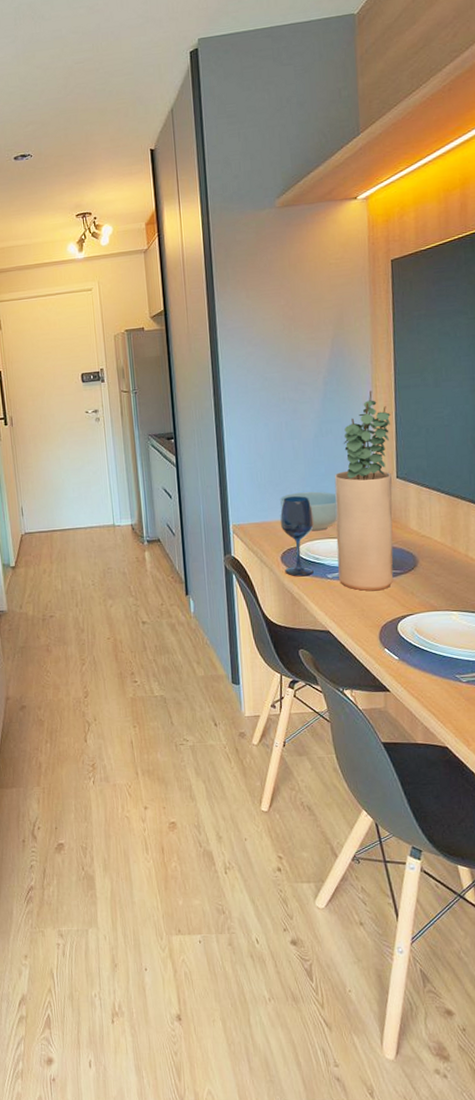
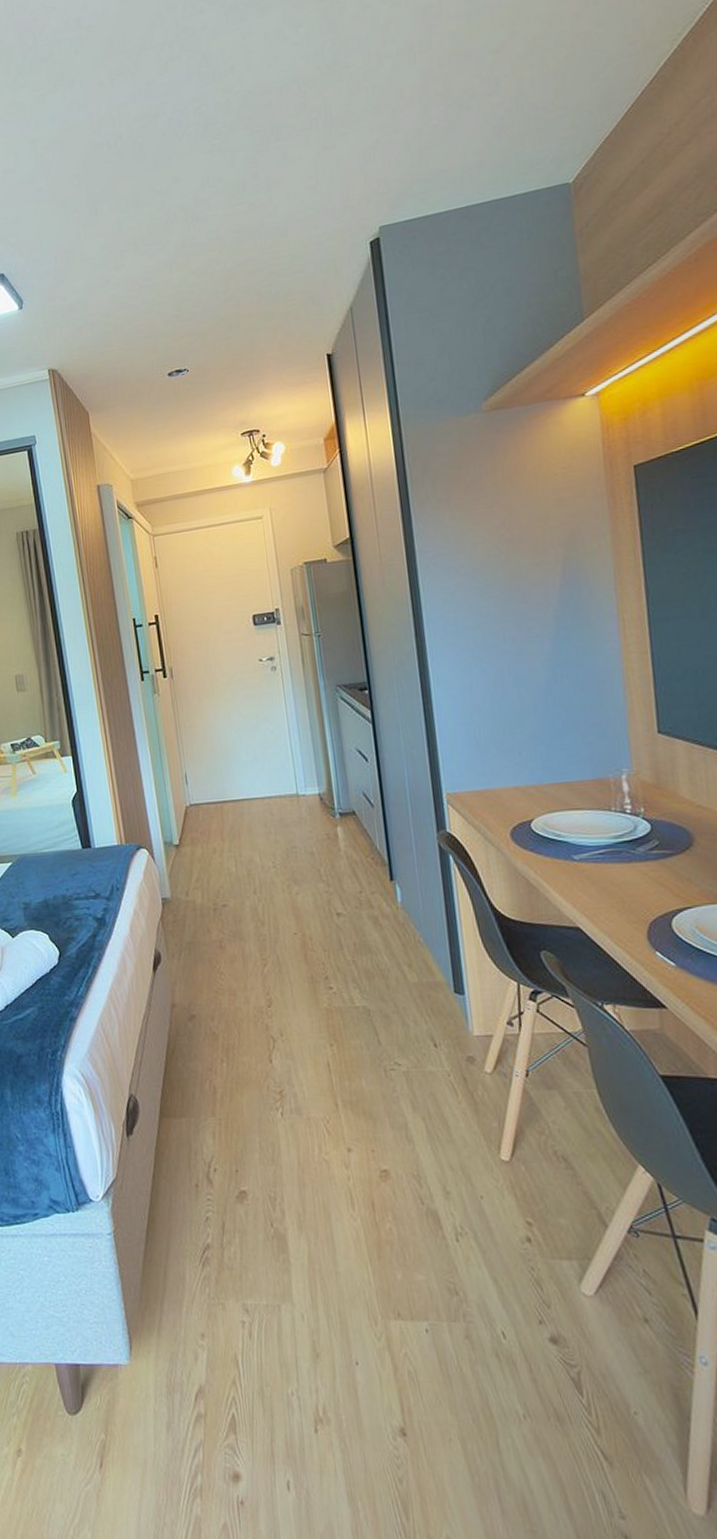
bowl: present [279,491,337,531] -> none [505,751,582,801]
wineglass: present [280,495,314,577] -> none [507,756,555,858]
vase: present [334,390,394,591] -> none [574,624,662,877]

